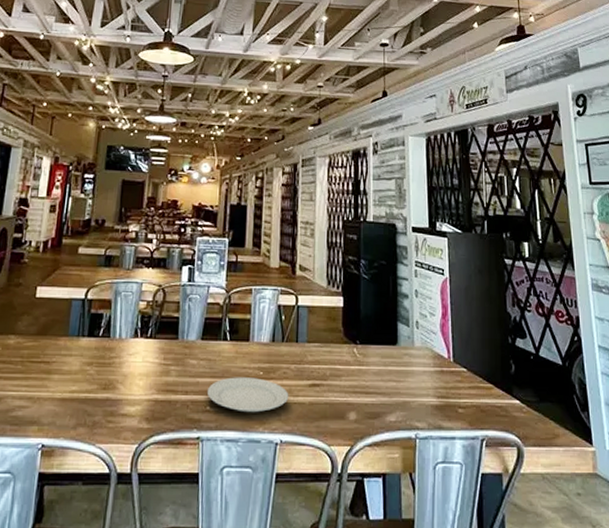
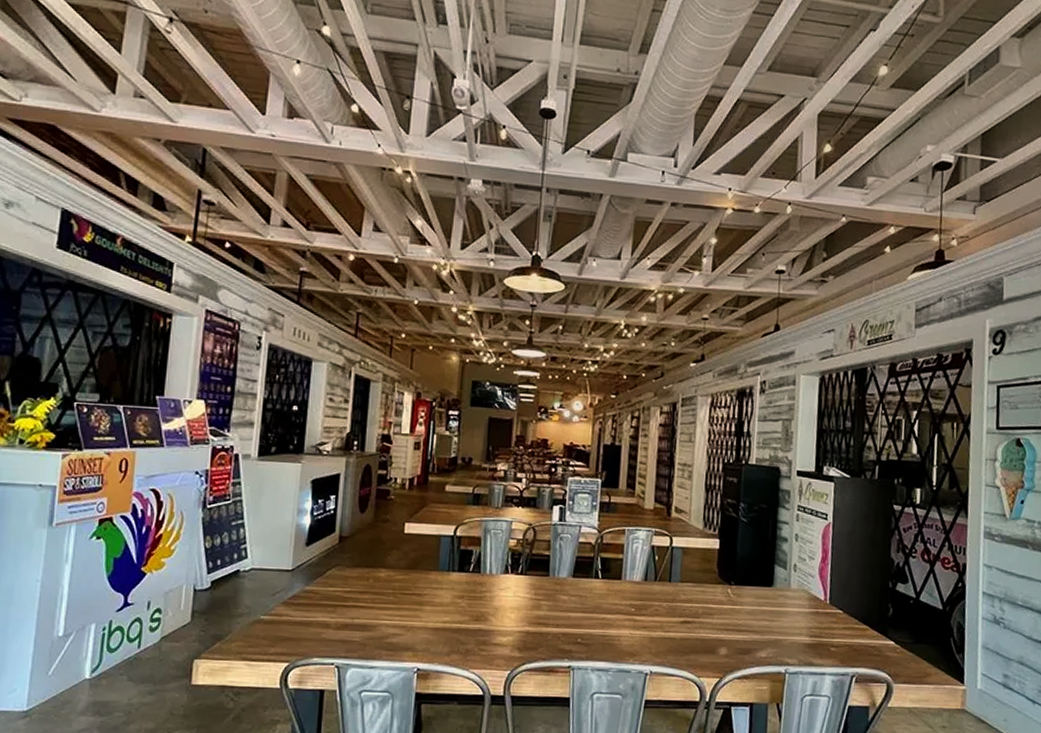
plate: present [206,377,289,413] -> none [578,612,660,646]

